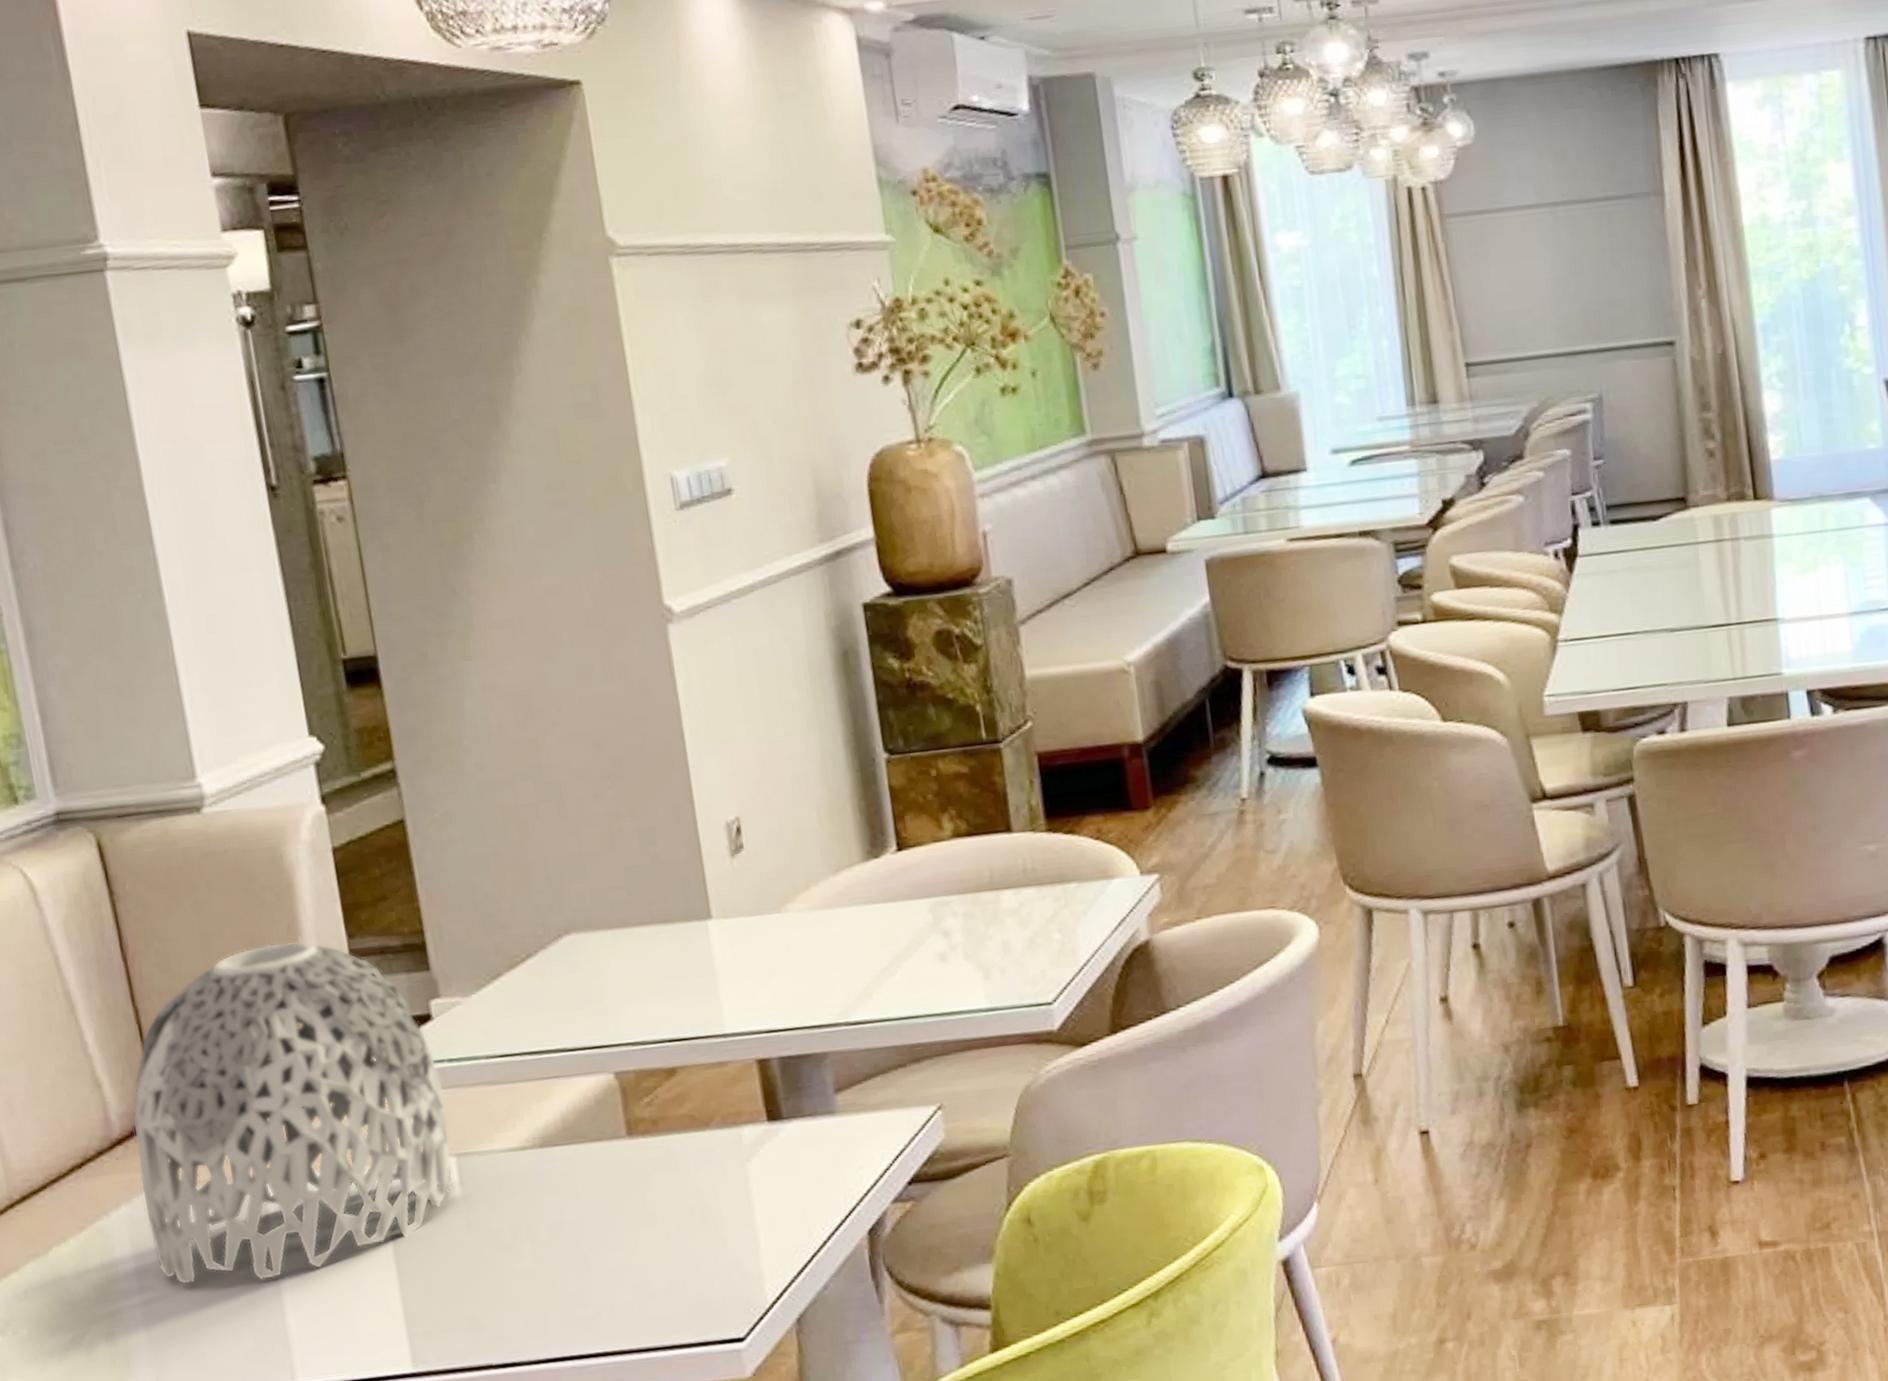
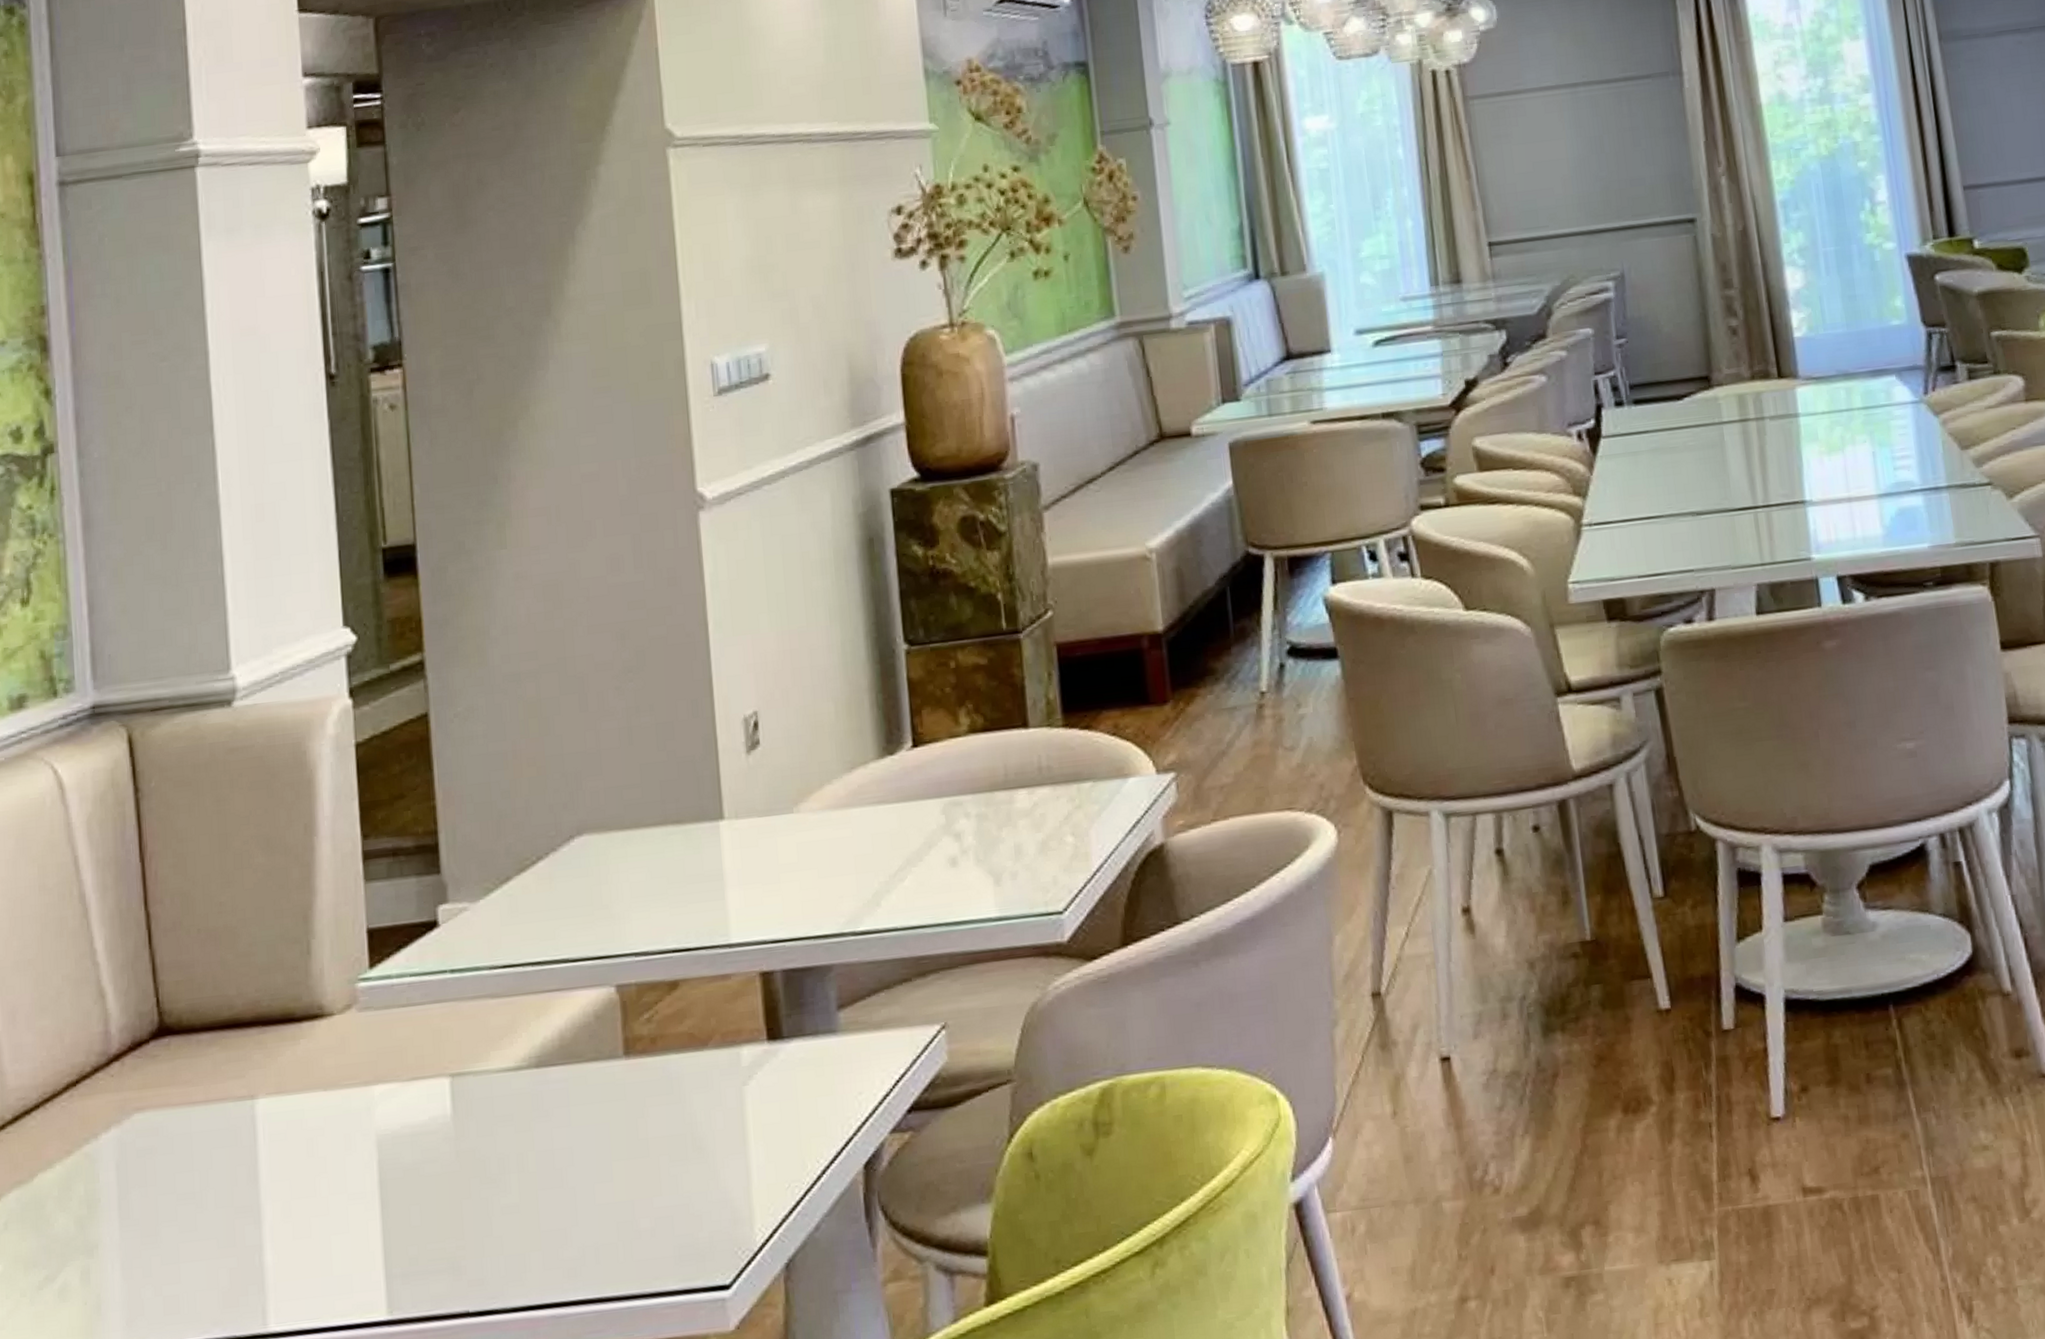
vase: present [133,940,454,1285] -> none [132,841,446,1217]

